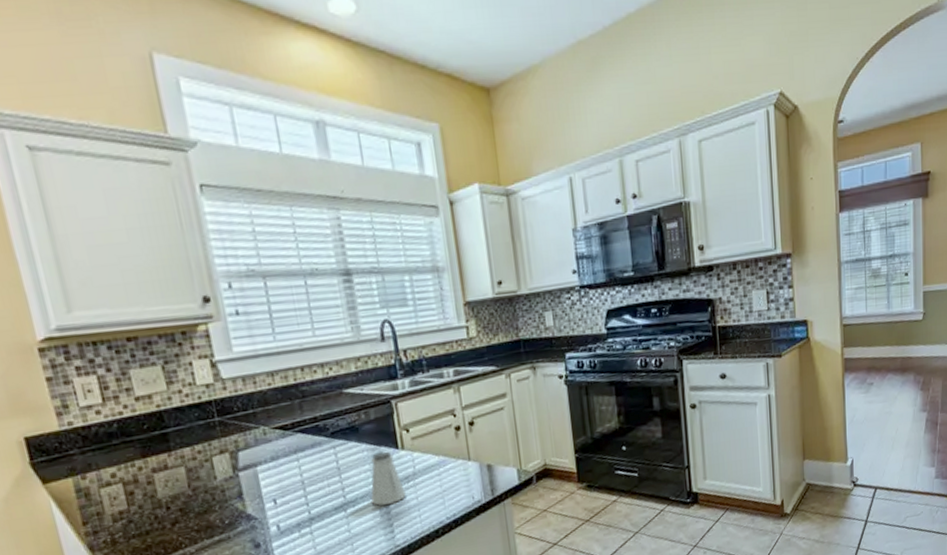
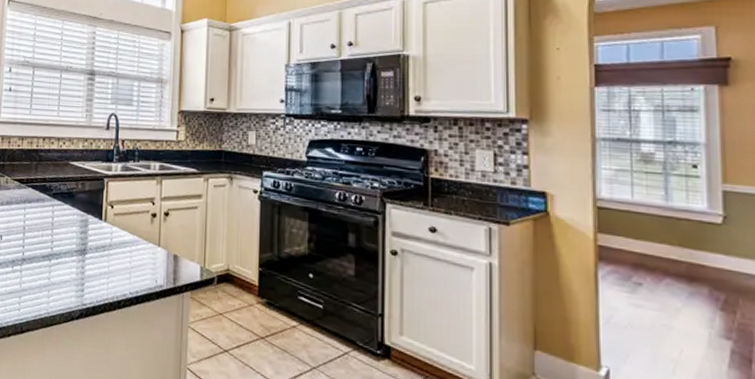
saltshaker: present [371,451,406,506] -> none [72,219,100,266]

